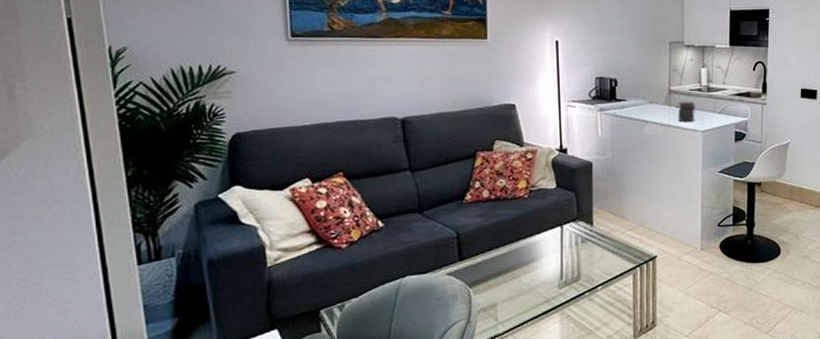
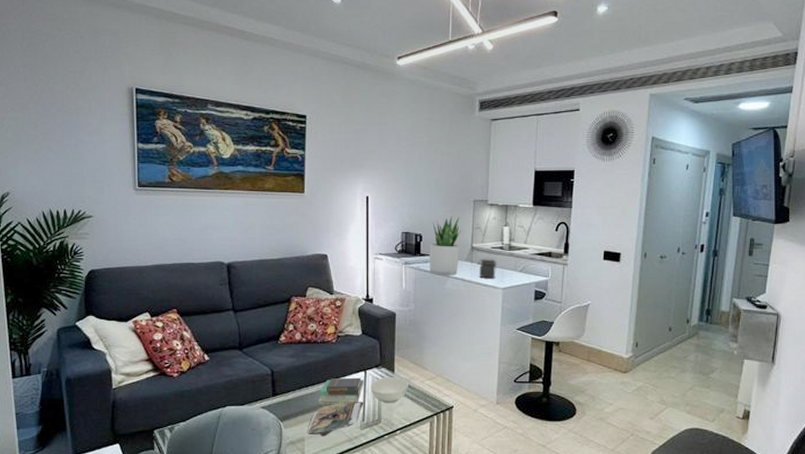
magazine: none [499,258,562,300] -> present [307,401,364,437]
books: none [510,233,561,267] -> present [317,377,364,405]
bowl: none [567,229,610,259] -> present [370,376,409,403]
planter: none [625,59,658,122] -> present [430,216,461,276]

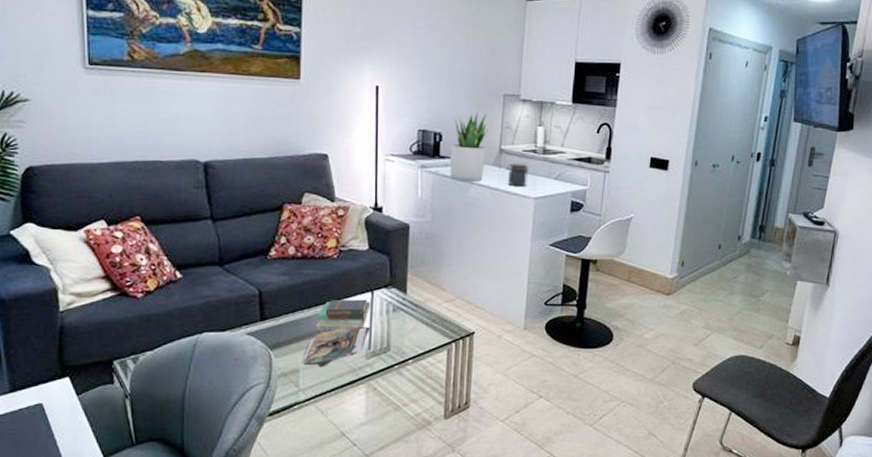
bowl: present [370,376,409,403] -> none [378,298,424,329]

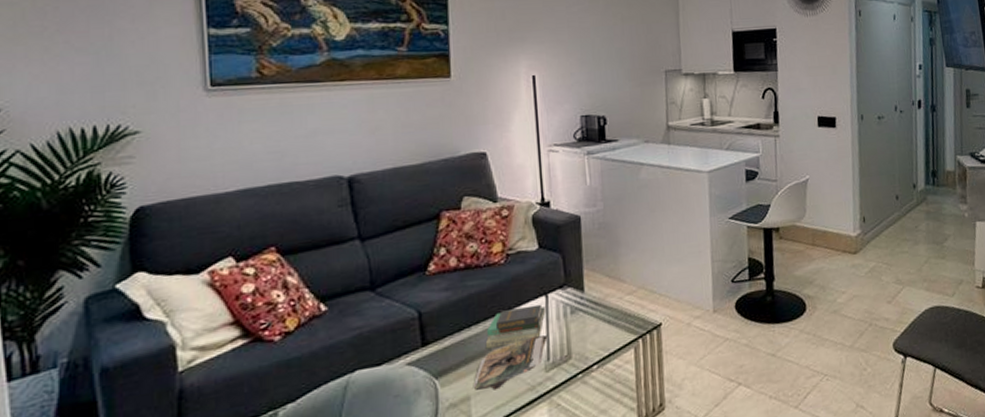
planter: present [450,112,488,183] -> none [616,91,654,165]
jar: present [506,162,529,187] -> none [675,137,700,162]

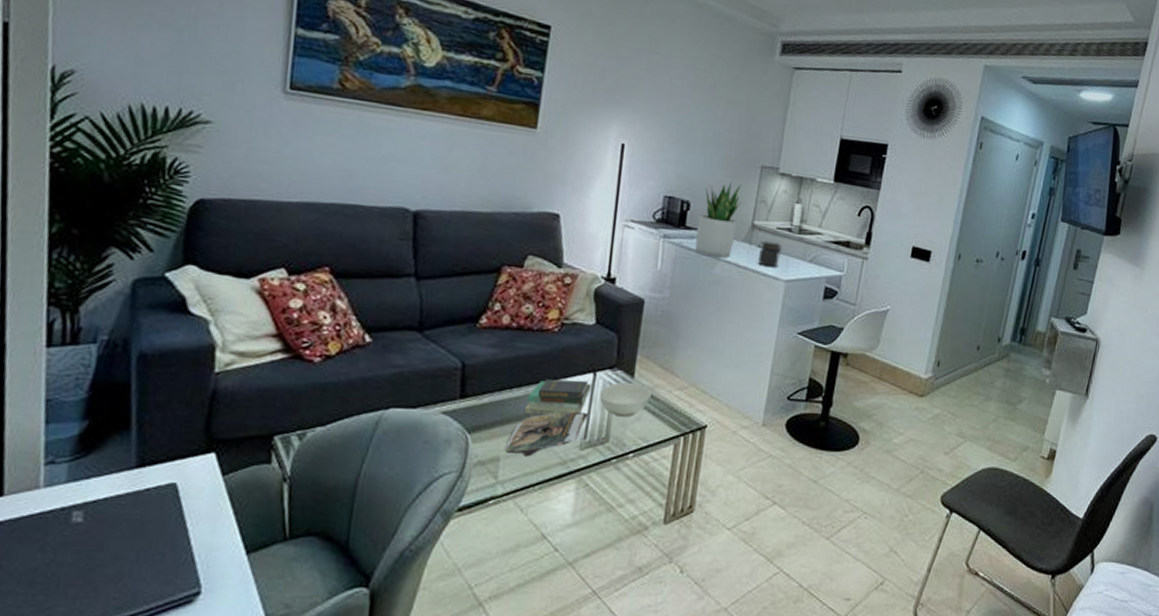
bowl: none [554,296,605,333] -> present [599,381,653,417]
planter: none [616,91,654,165] -> present [695,182,742,259]
jar: none [675,137,700,162] -> present [757,240,782,267]

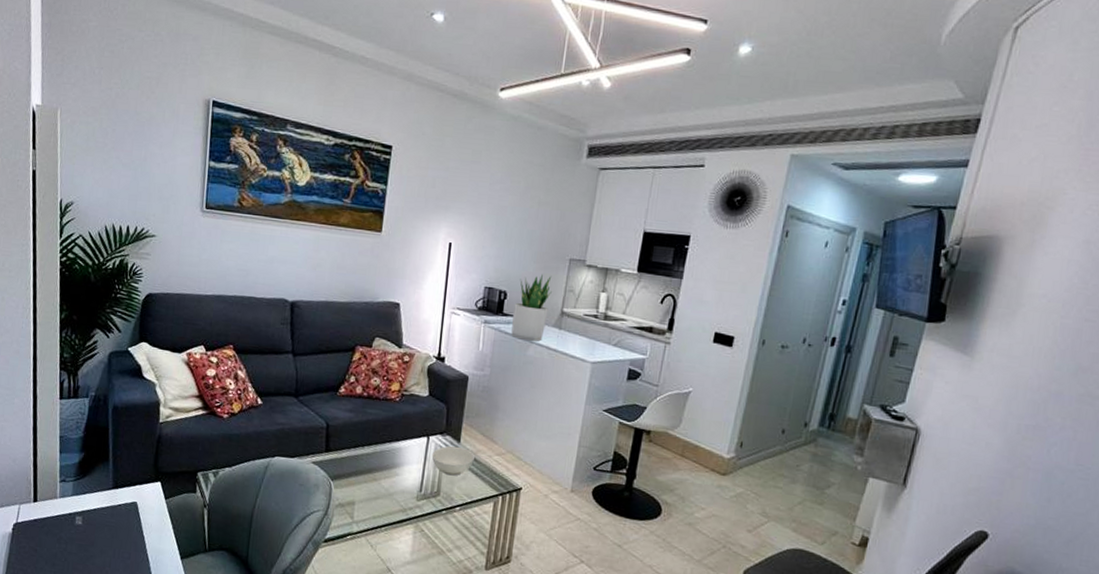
magazine: present [504,411,589,457] -> none [358,468,423,503]
books: present [523,379,592,416] -> none [373,440,426,471]
jar: present [757,240,782,267] -> none [566,325,589,350]

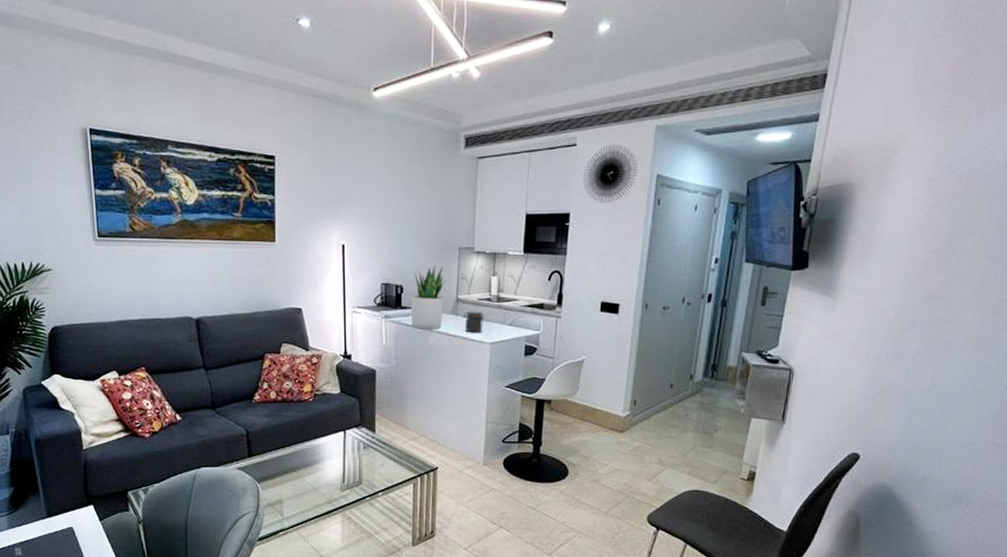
bowl: present [431,445,476,476] -> none [350,436,391,464]
jar: none [566,325,589,350] -> present [463,310,484,333]

